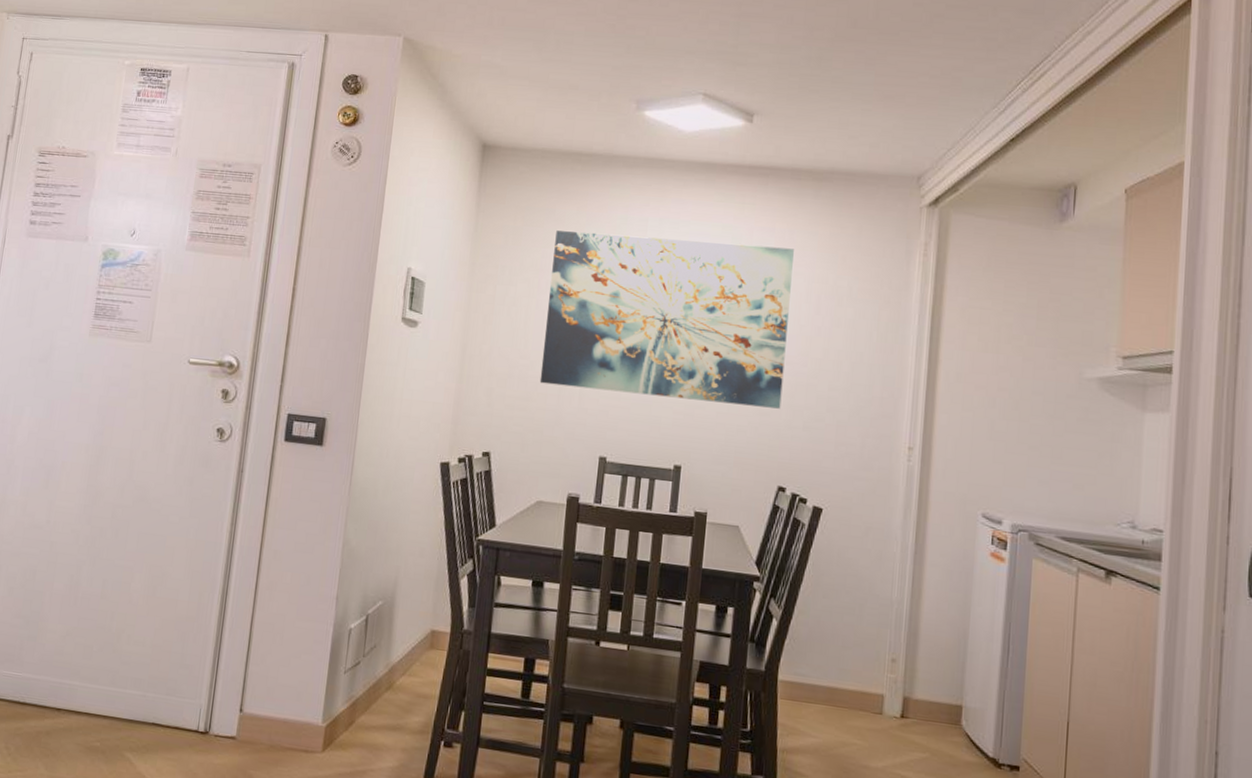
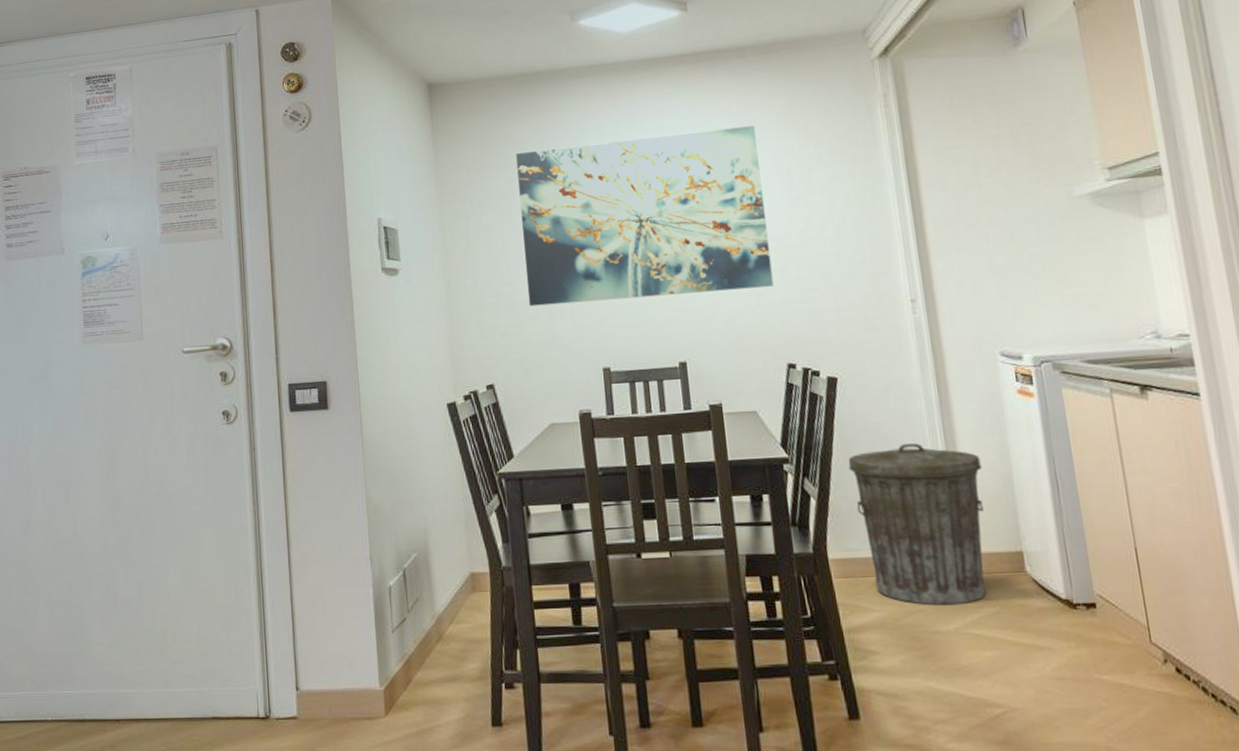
trash can: none [815,584,942,746] -> present [848,443,986,606]

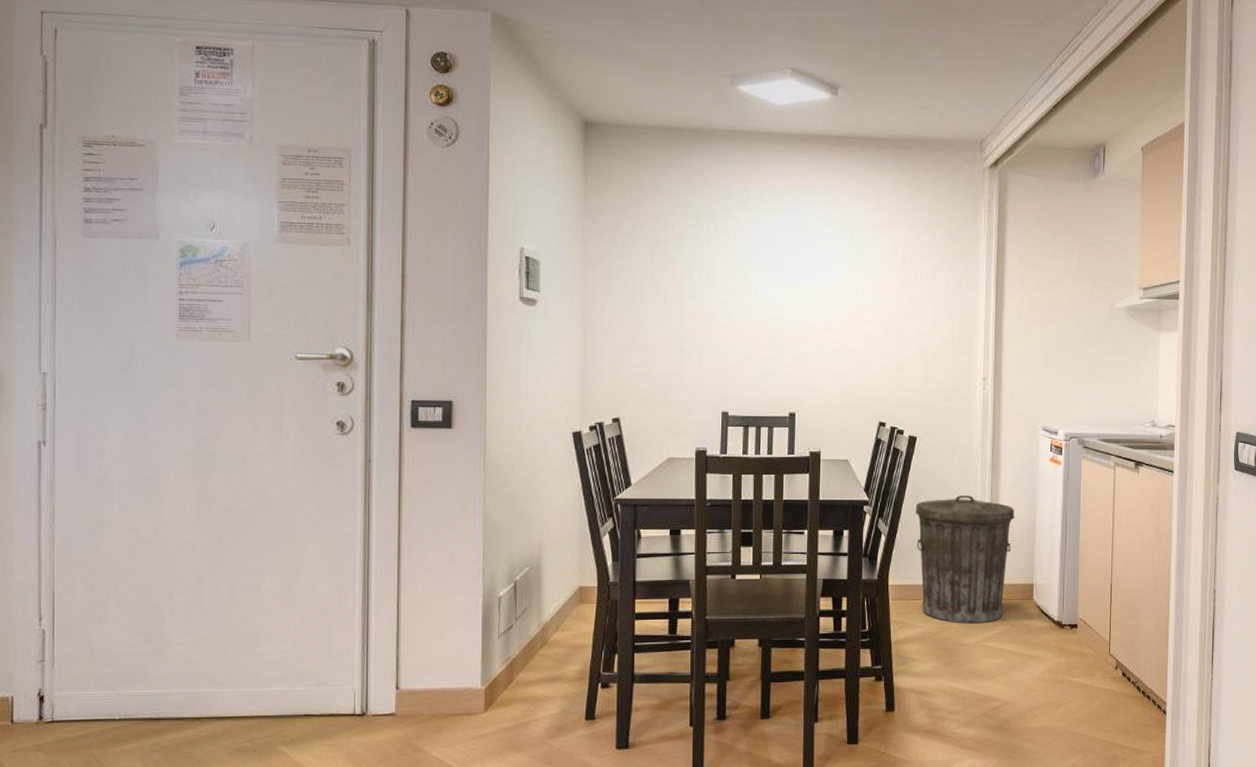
wall art: present [516,126,774,307] -> none [661,204,880,355]

